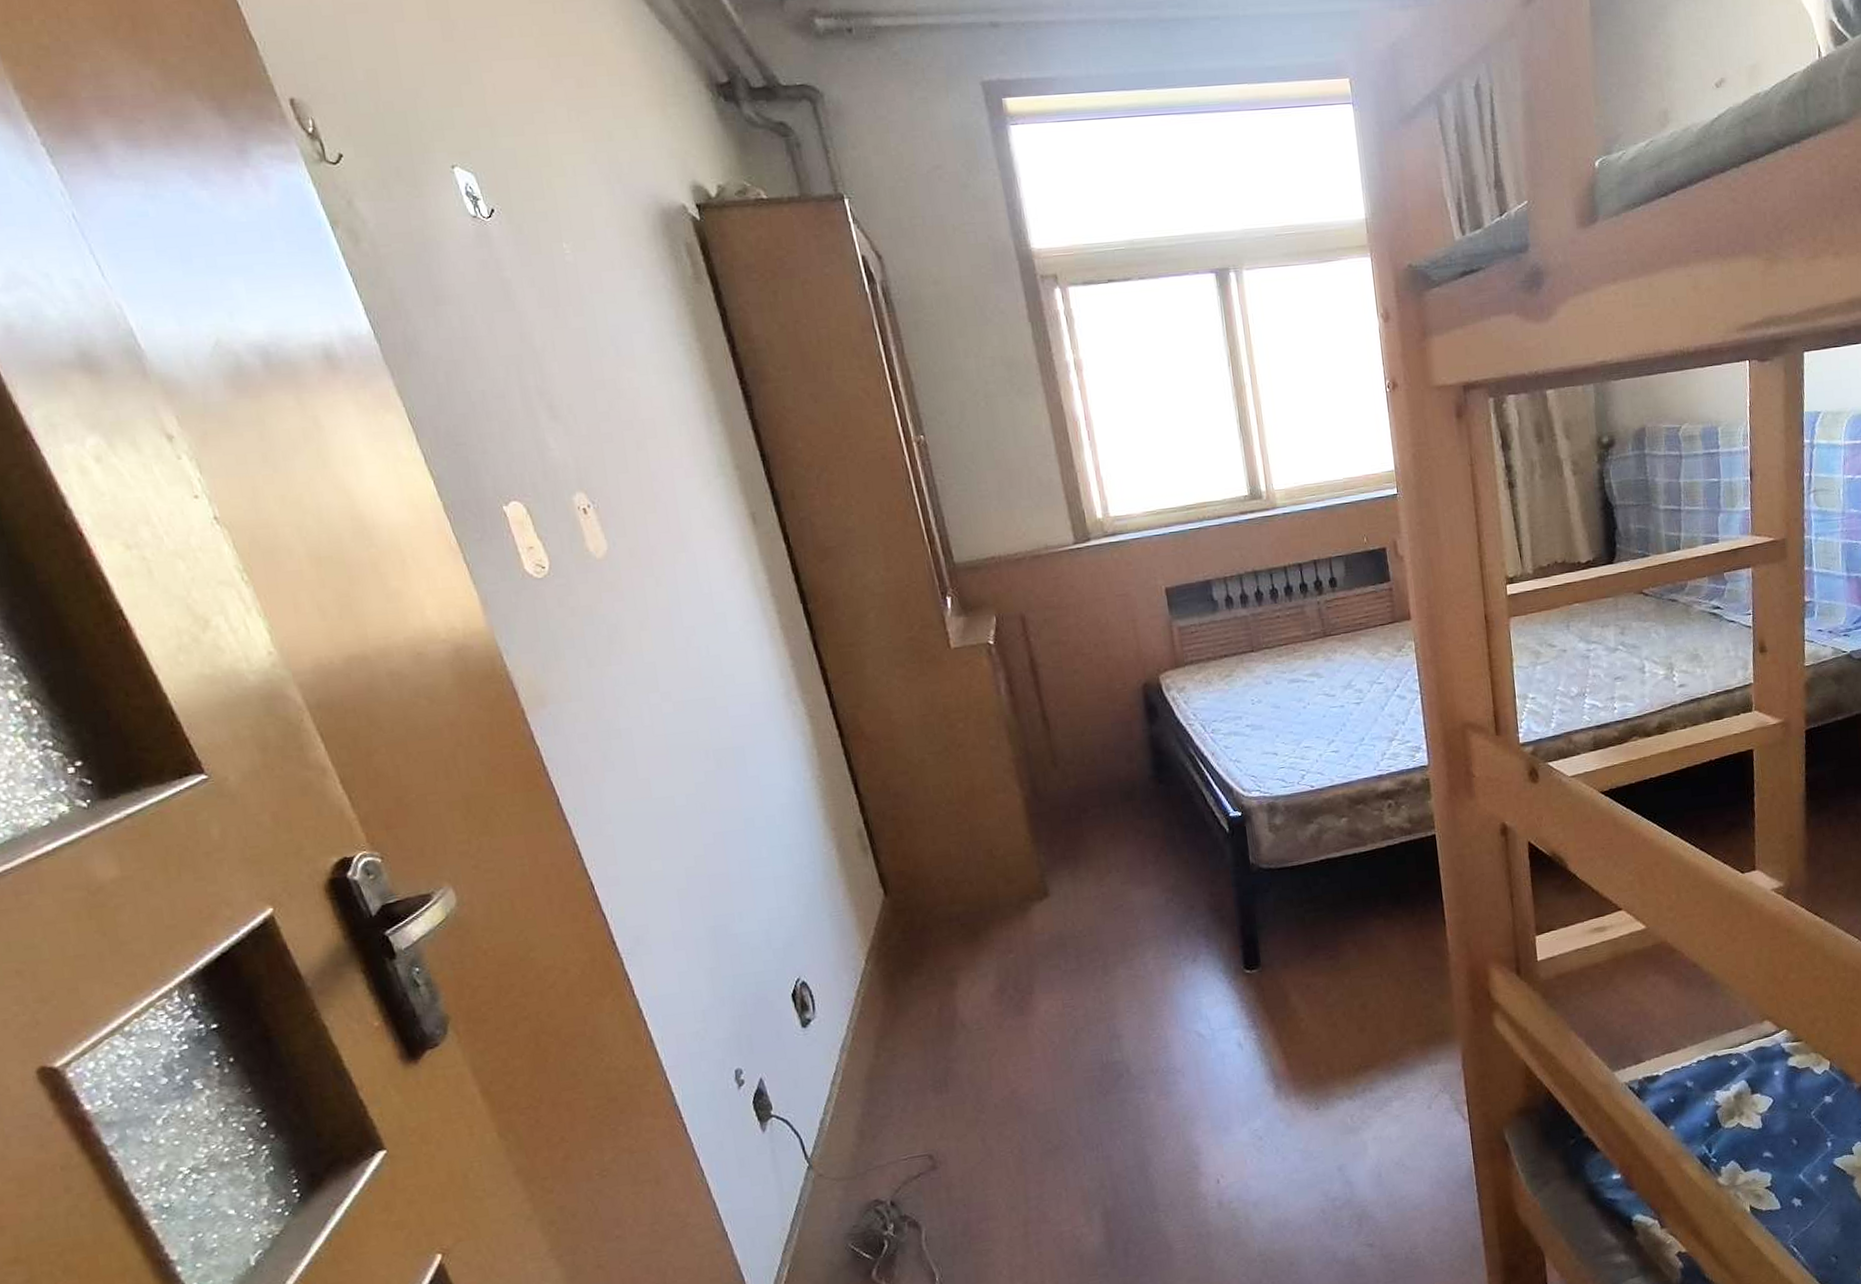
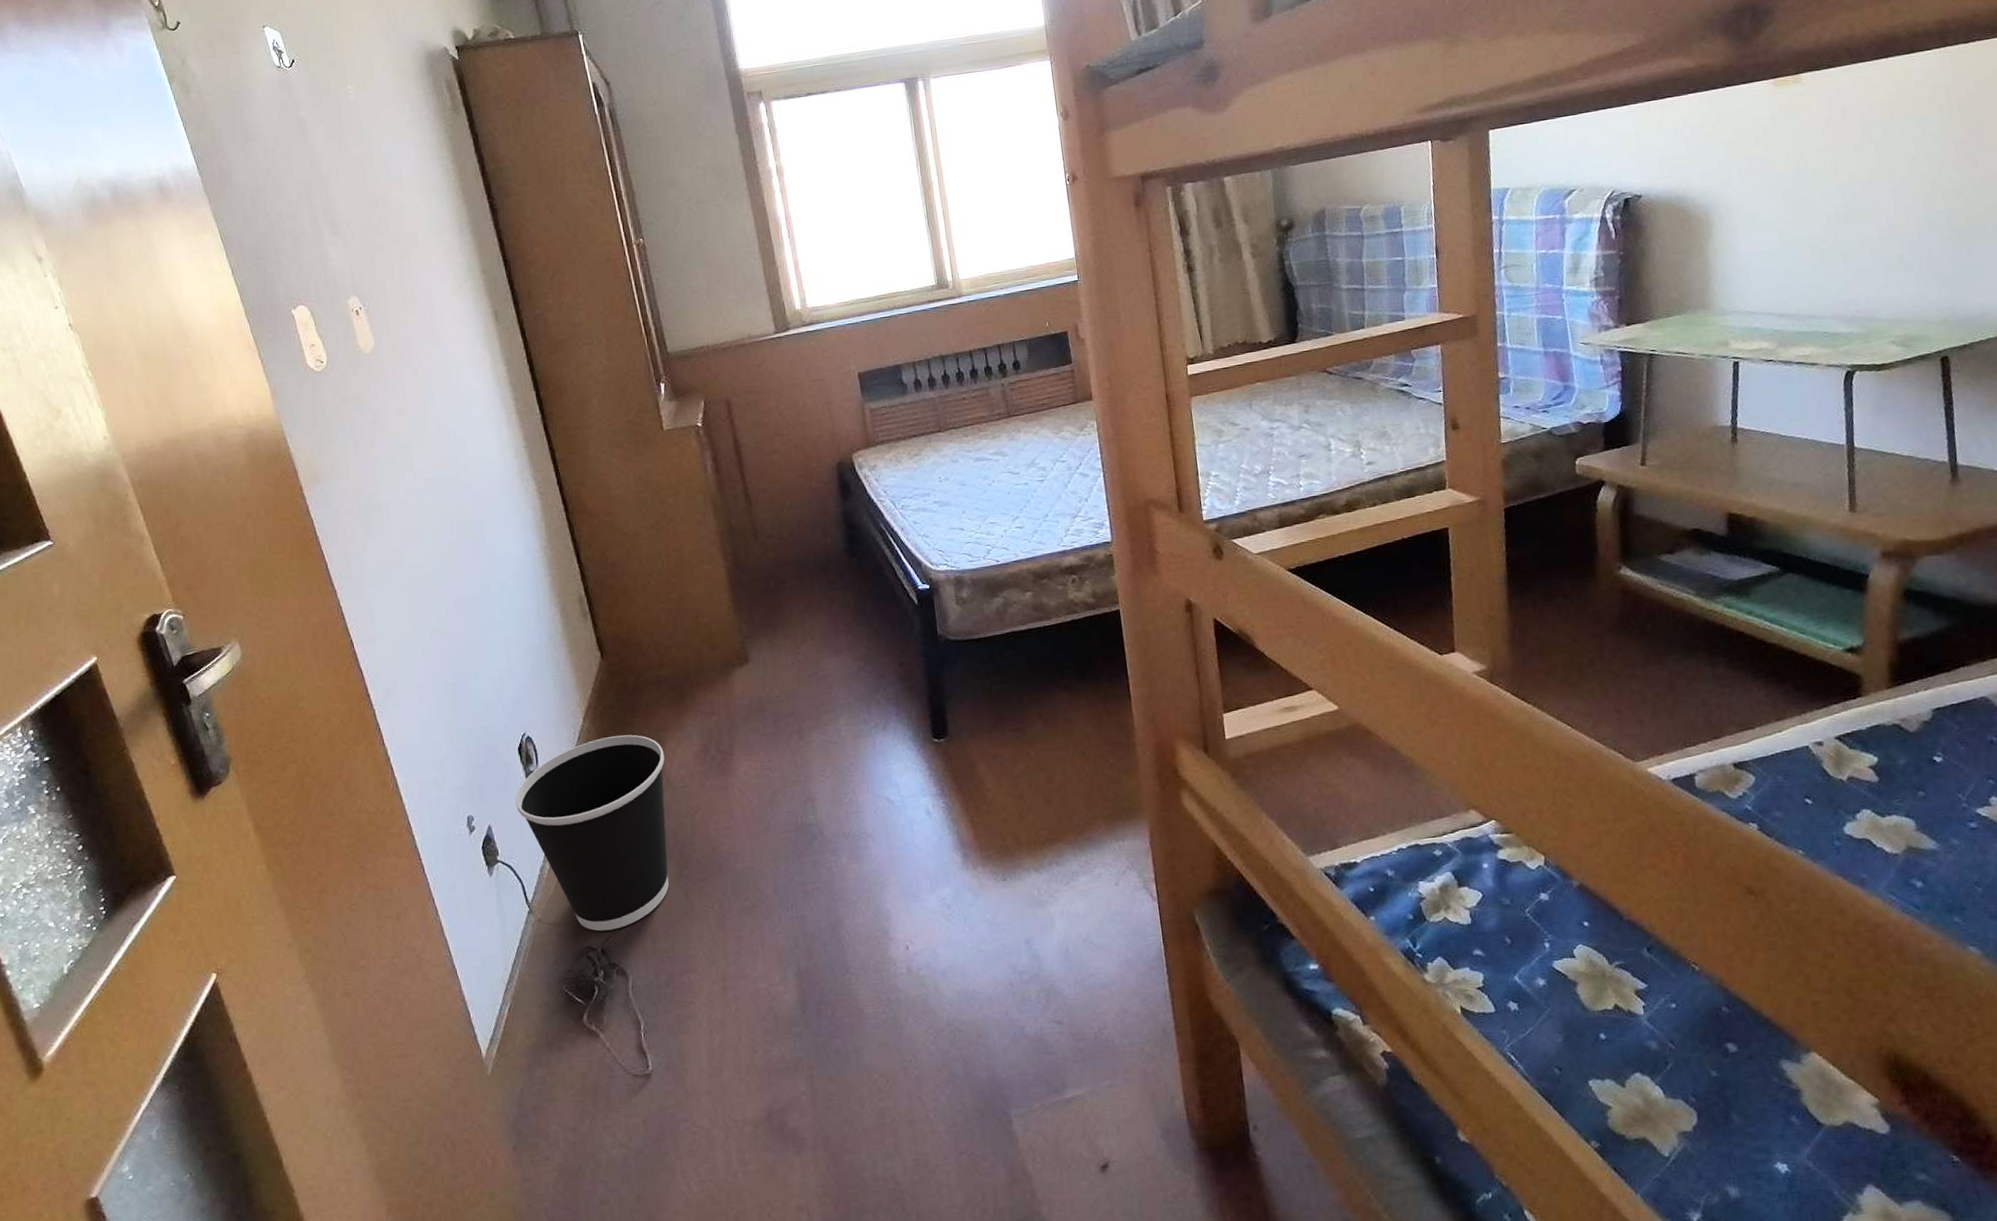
wastebasket: none [790,976,964,1184] -> present [515,734,669,932]

